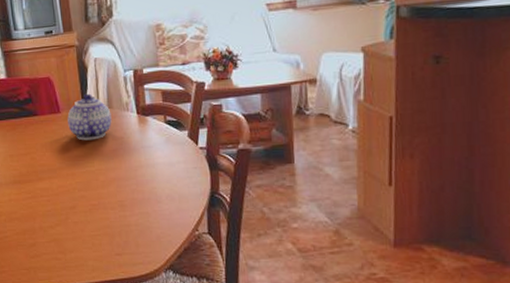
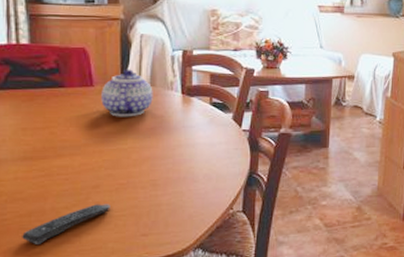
remote control: none [20,224,87,260] -> present [22,204,111,244]

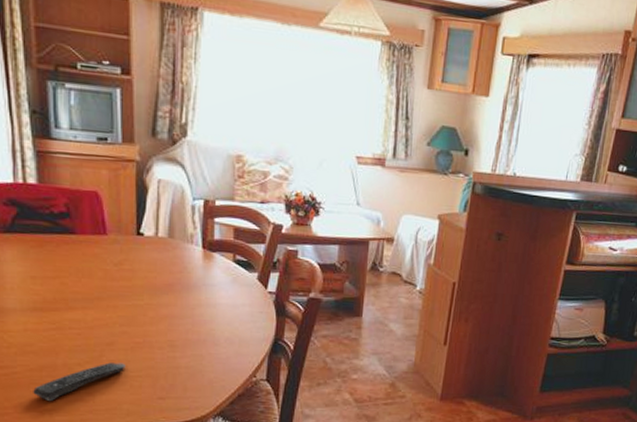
teapot: present [101,69,153,117] -> none [115,217,172,271]

